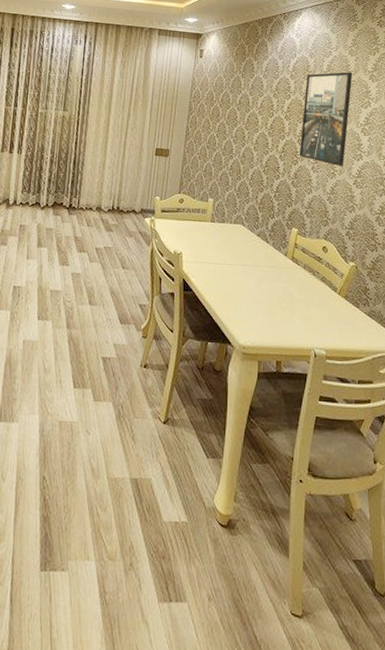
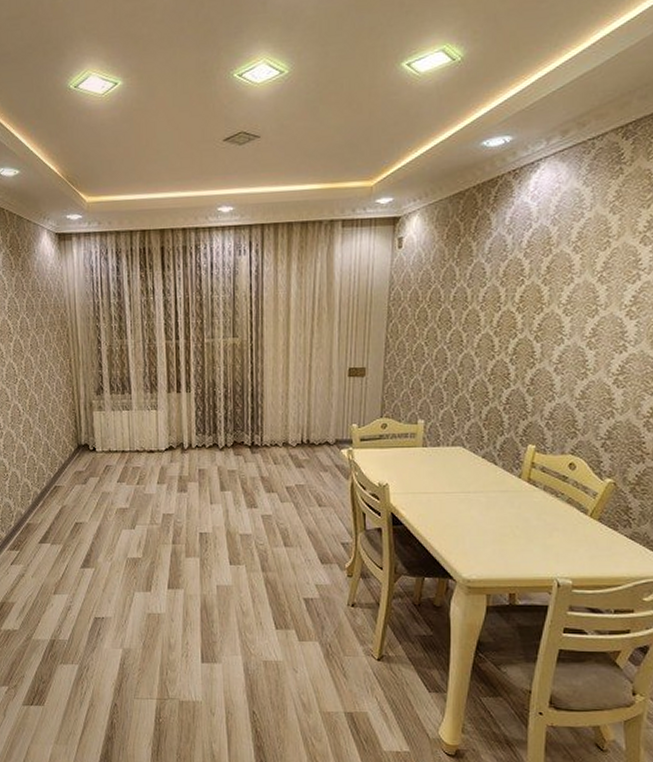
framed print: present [299,72,353,166] -> none [536,237,615,363]

